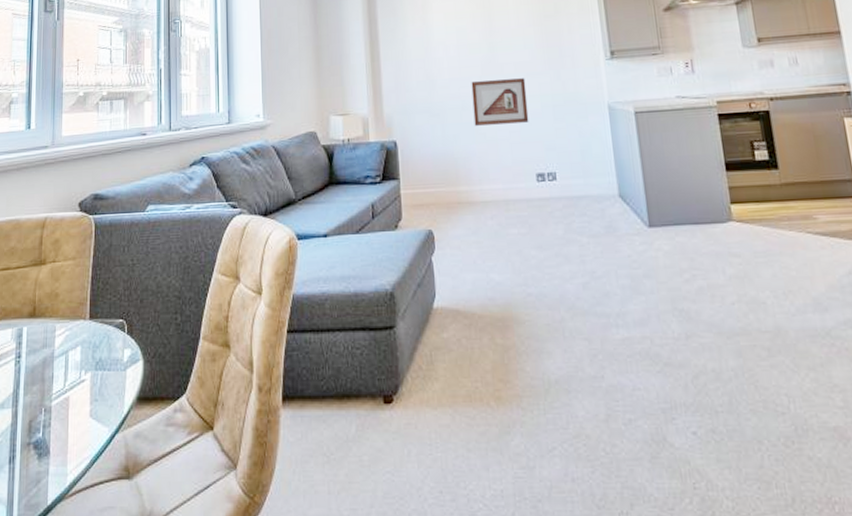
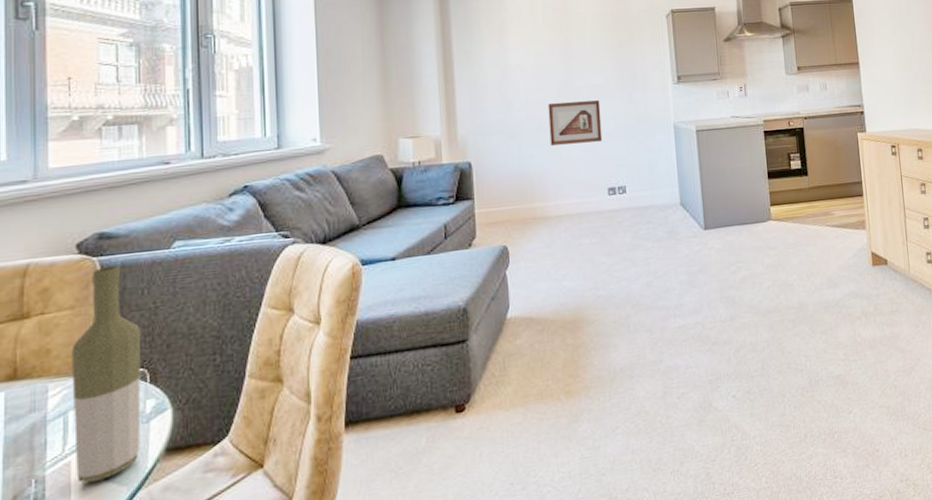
bottle: none [72,224,122,418] -> present [71,266,142,483]

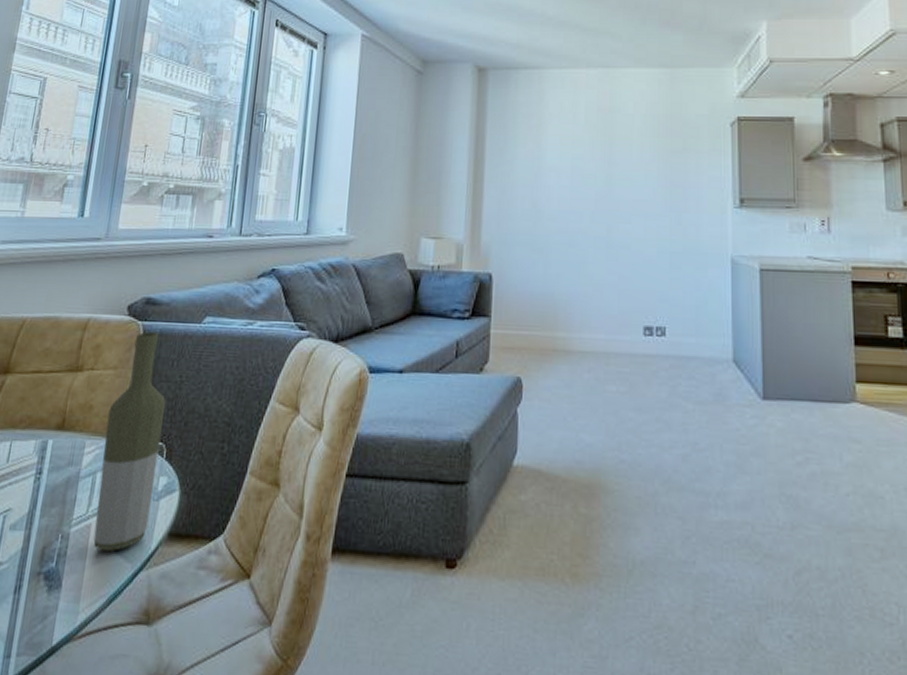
picture frame: present [548,100,603,146] -> none [580,217,643,268]

